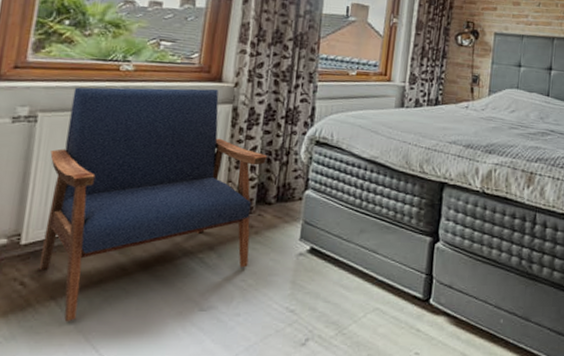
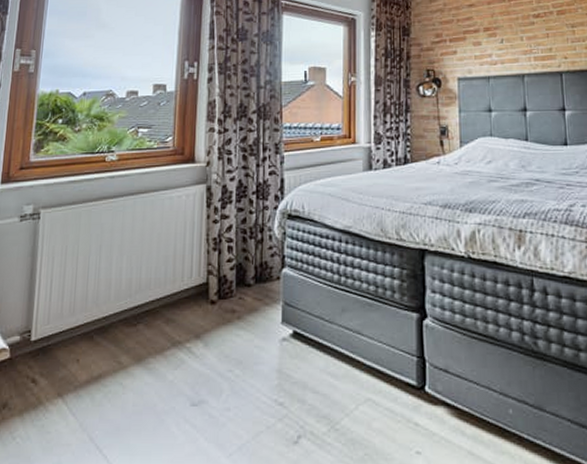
armchair: present [40,87,267,322] -> none [48,170,242,421]

